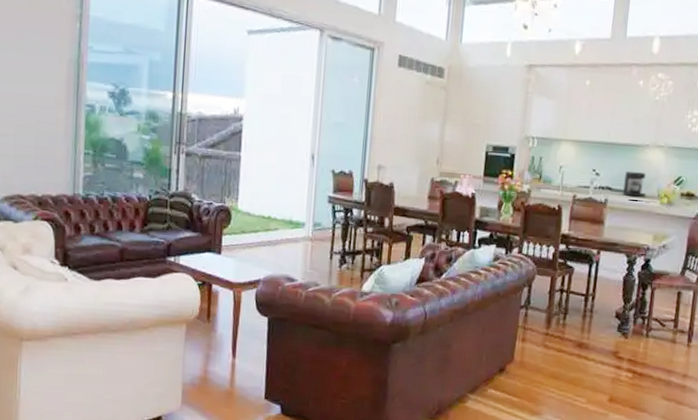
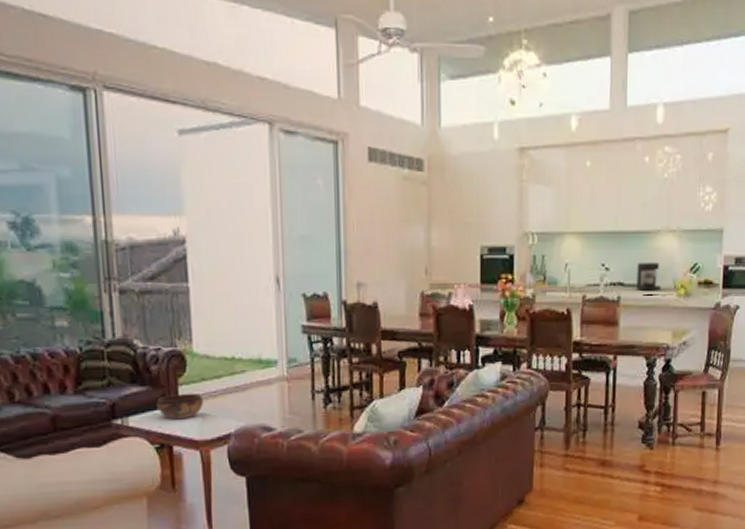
decorative bowl: none [203,242,242,264] -> present [156,393,204,420]

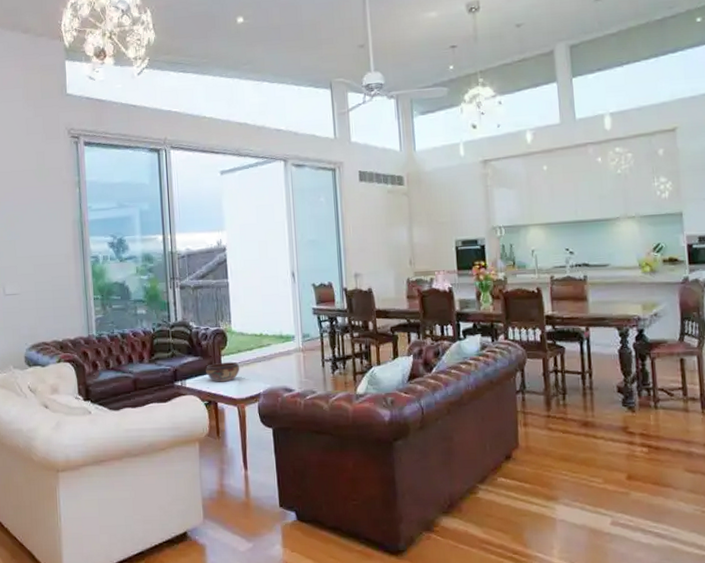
coffee maker: present [636,261,662,291] -> none [600,244,626,270]

